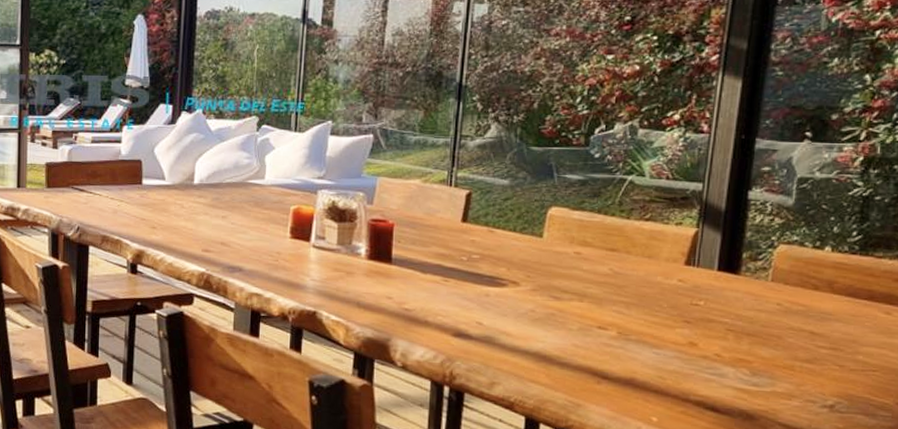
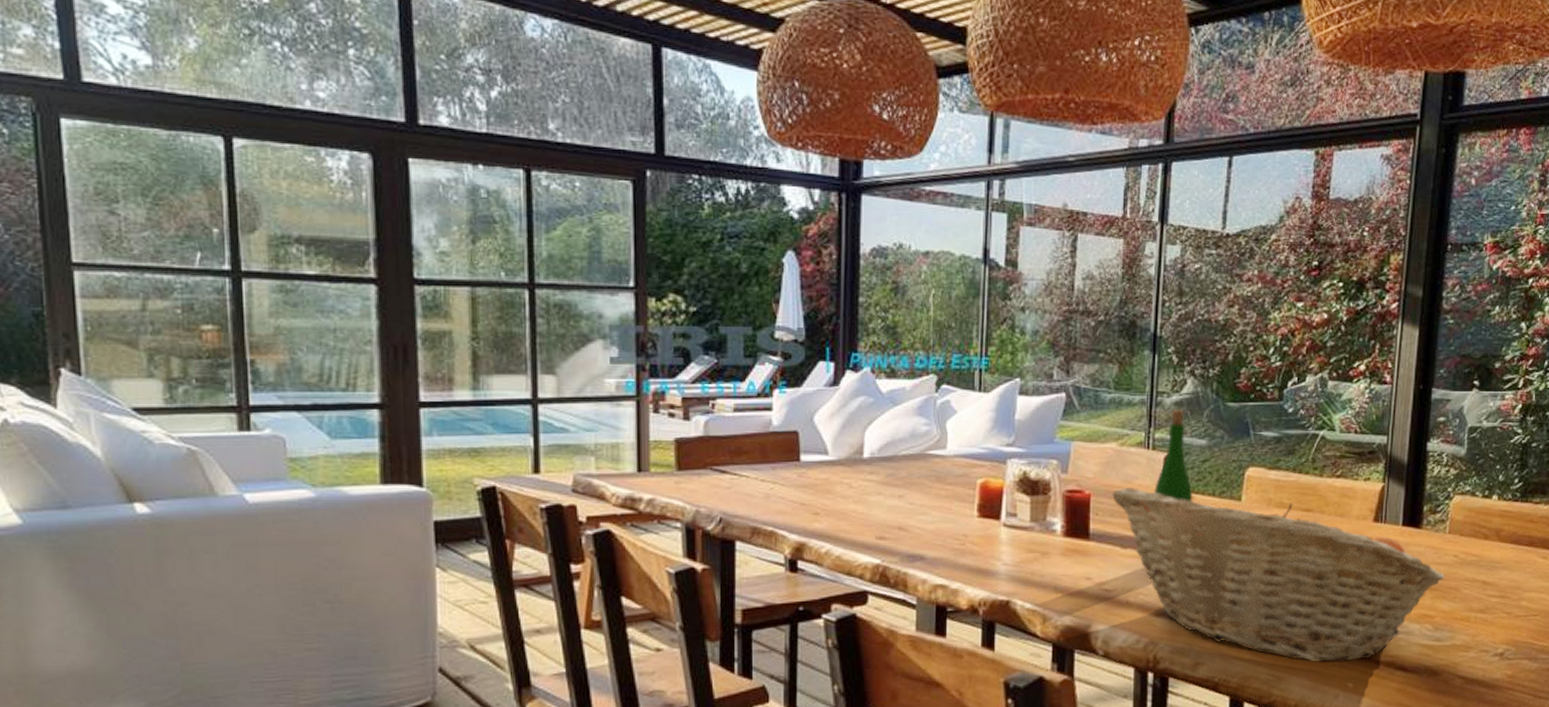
fruit basket: none [414,219,766,397] -> present [1112,487,1445,663]
wine bottle: none [455,152,494,235] -> present [1154,410,1193,502]

